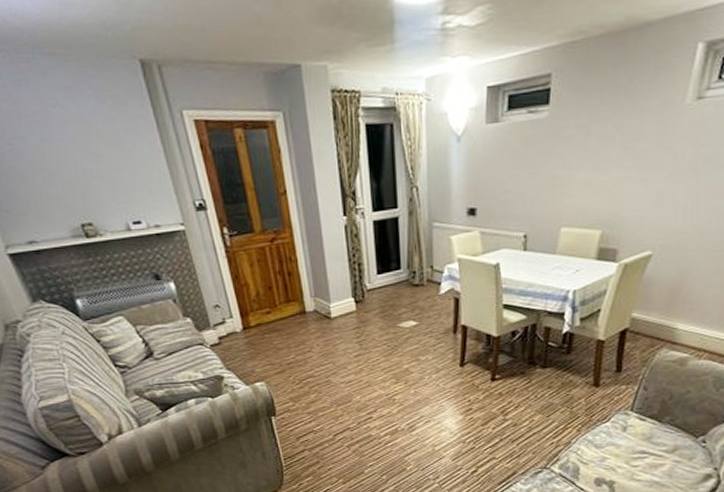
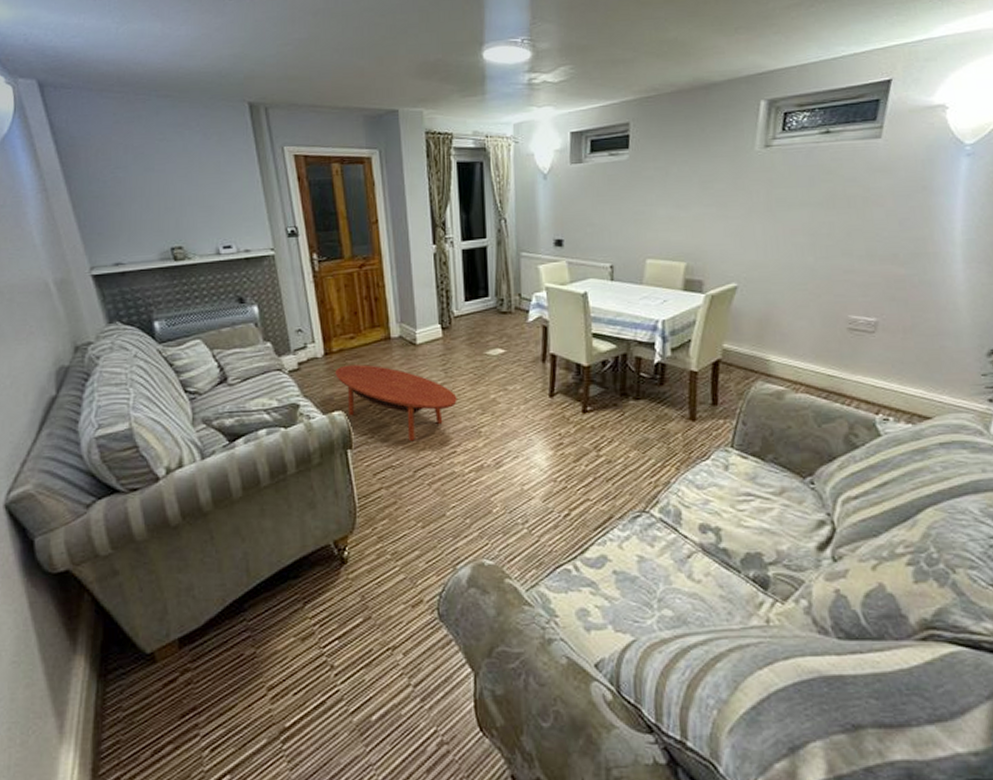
coffee table: none [255,338,372,409] -> present [335,364,457,442]

